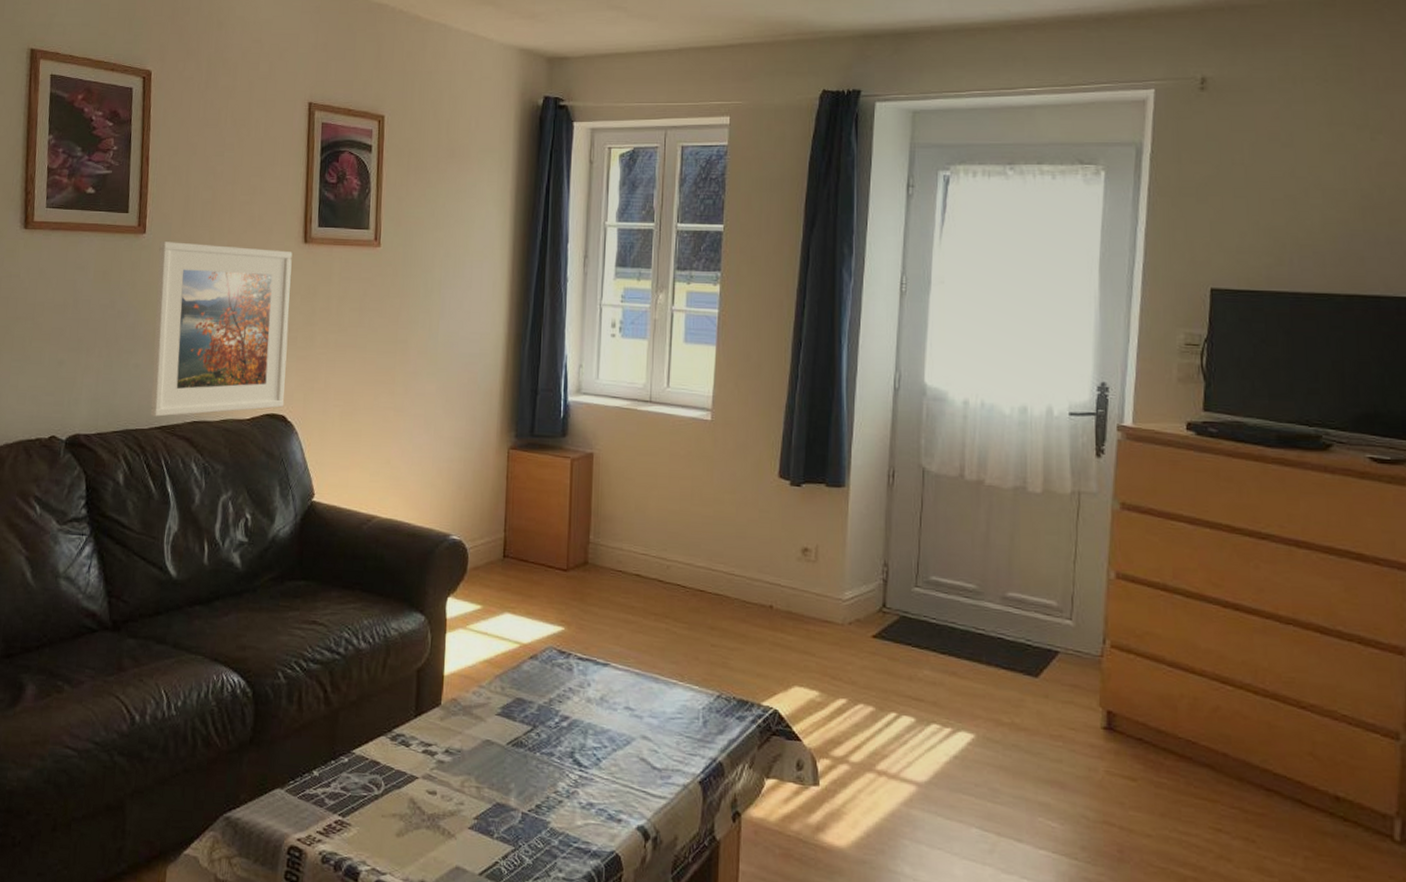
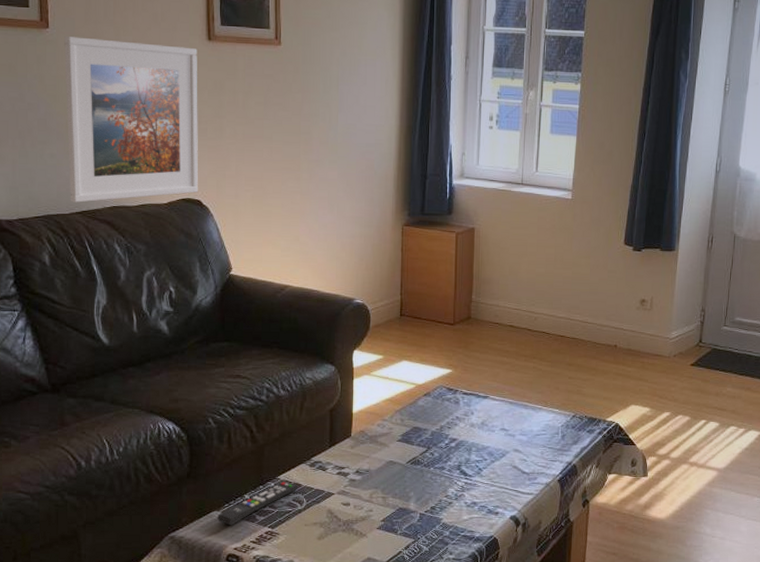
remote control: none [280,757,375,809] -> present [217,481,297,526]

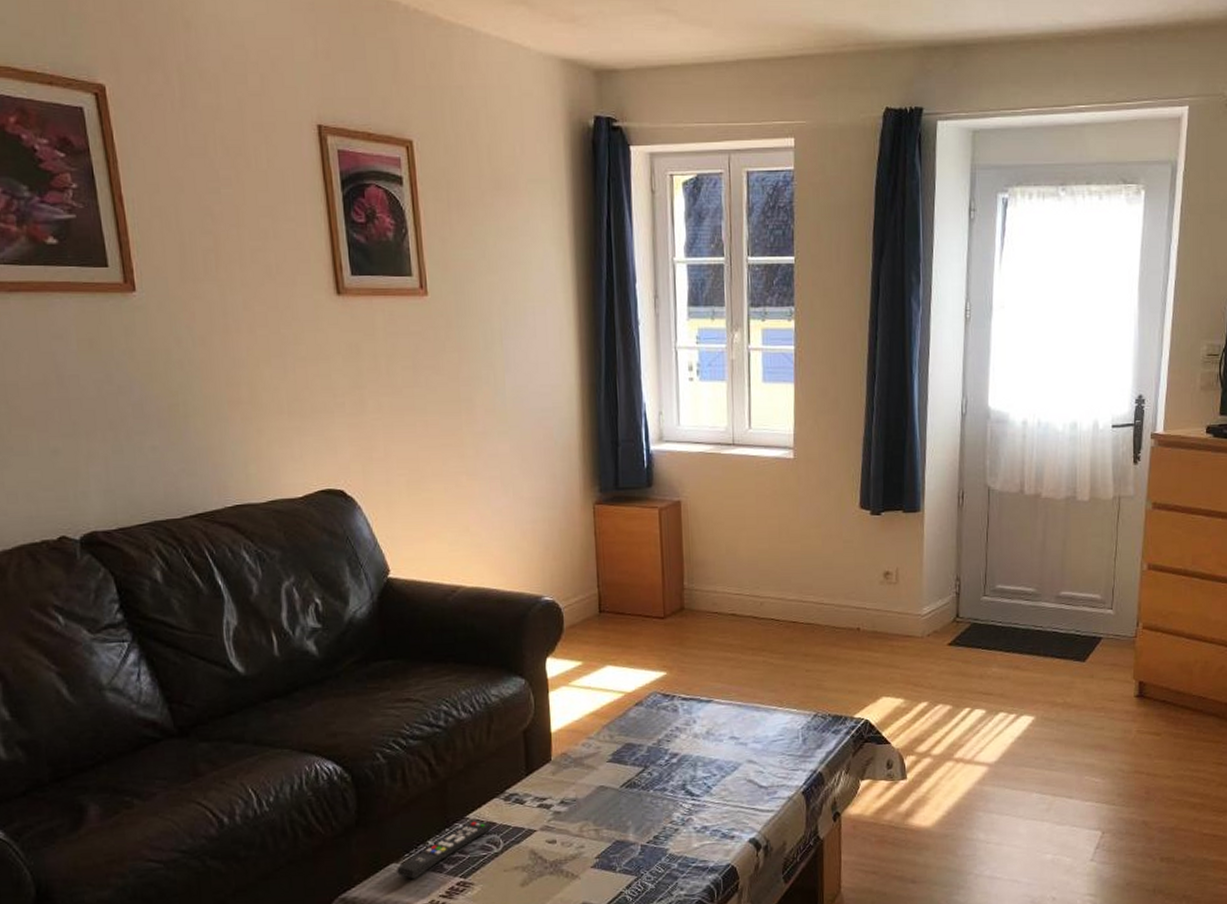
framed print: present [64,36,198,203] -> none [156,300,340,504]

